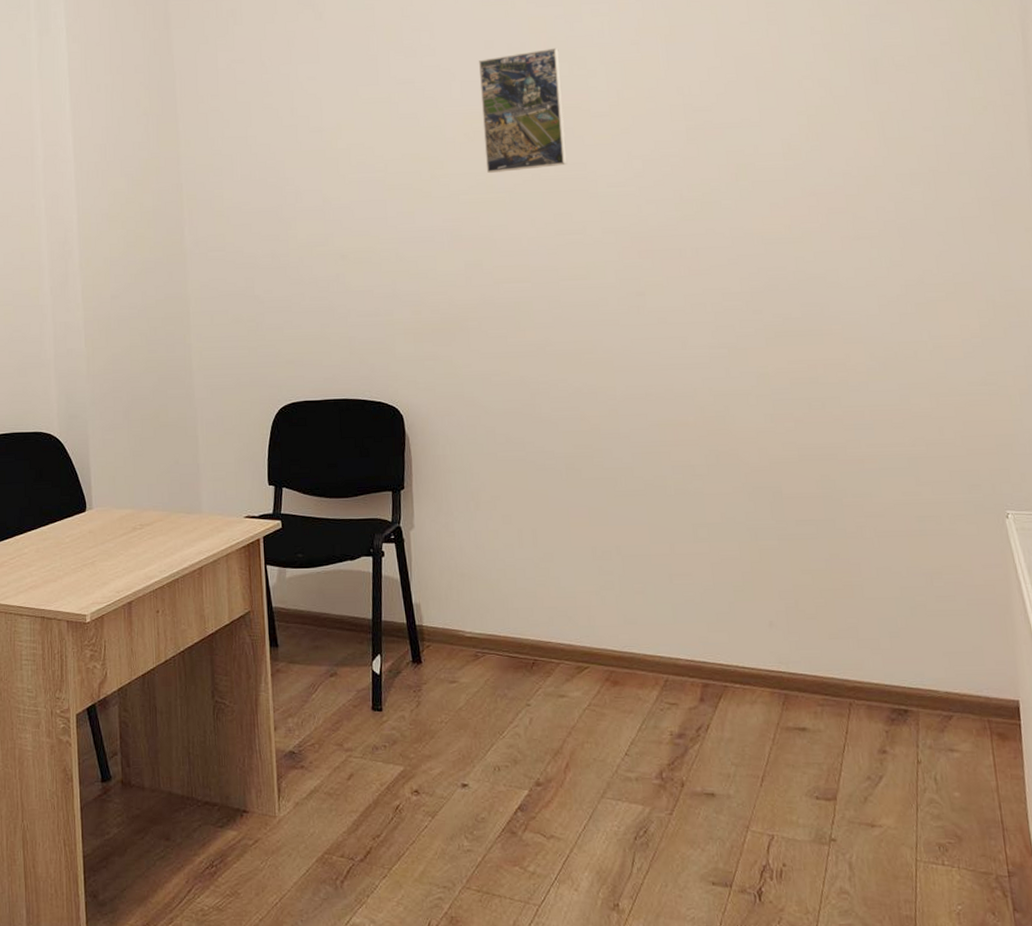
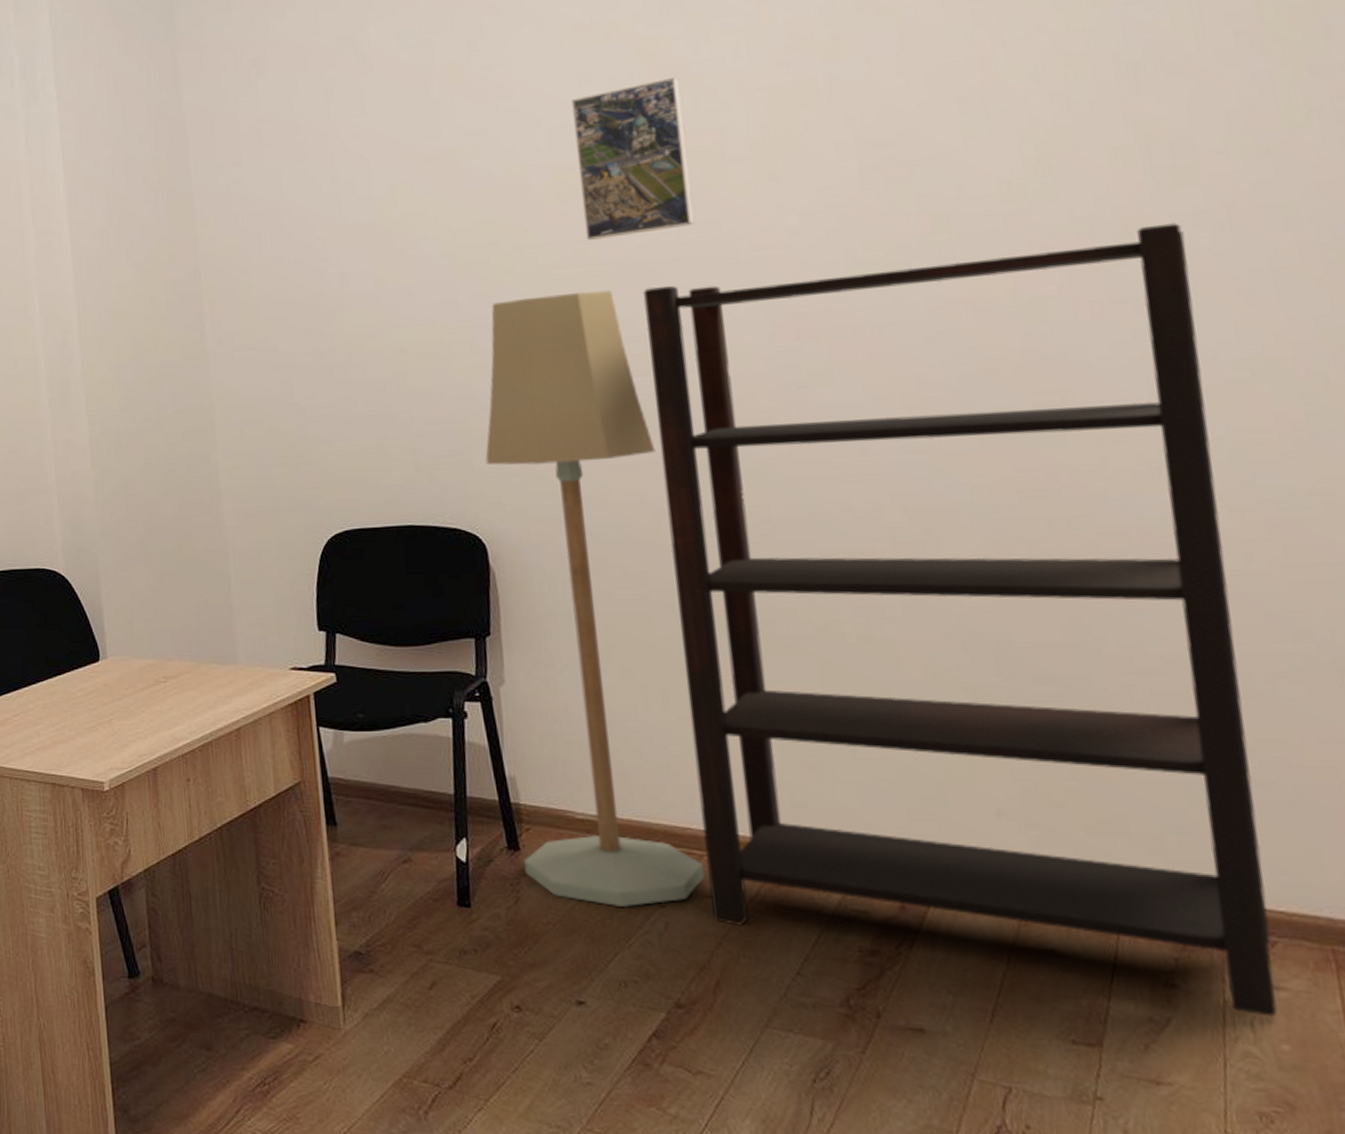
floor lamp: none [405,213,561,706] -> present [485,290,706,907]
bookshelf: none [528,180,952,772] -> present [643,223,1278,1017]

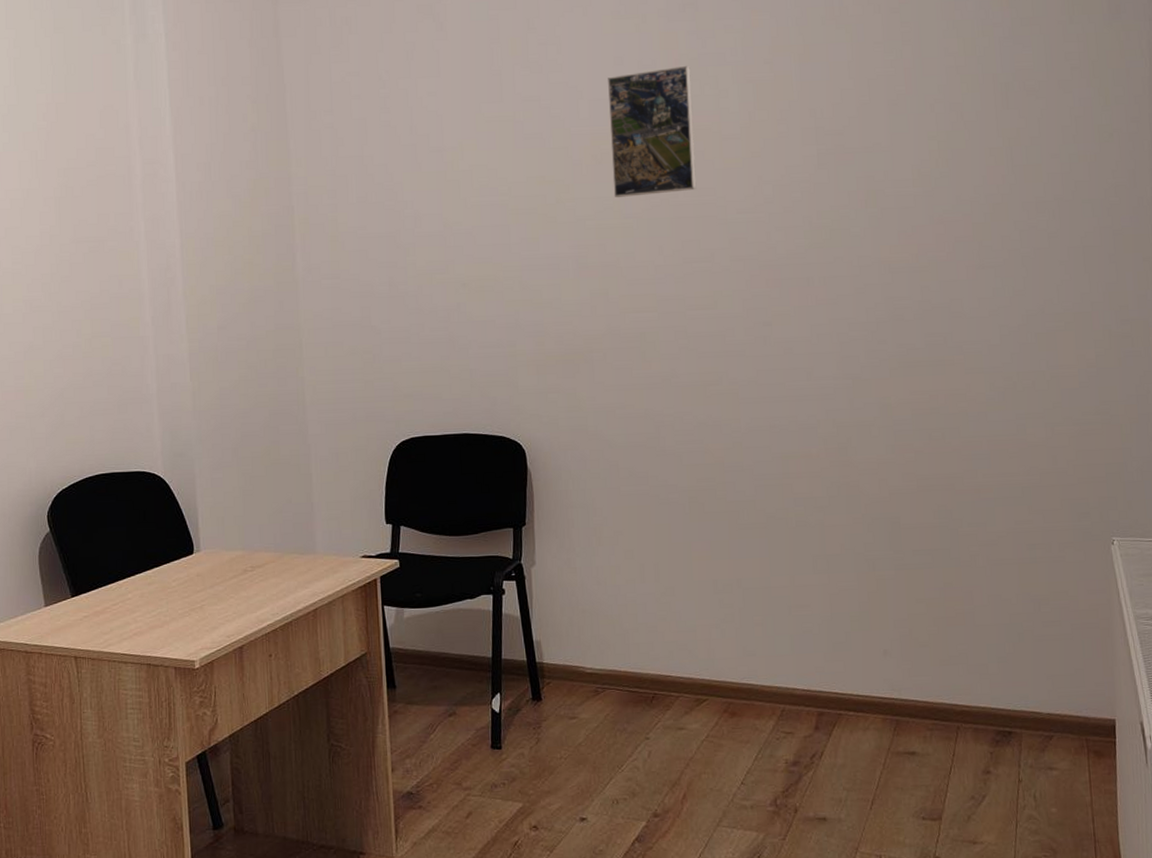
floor lamp: present [485,290,706,907] -> none [527,240,680,741]
bookshelf: present [643,223,1278,1017] -> none [655,209,1051,789]

